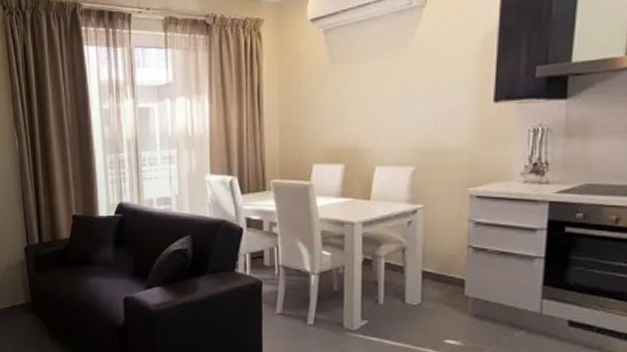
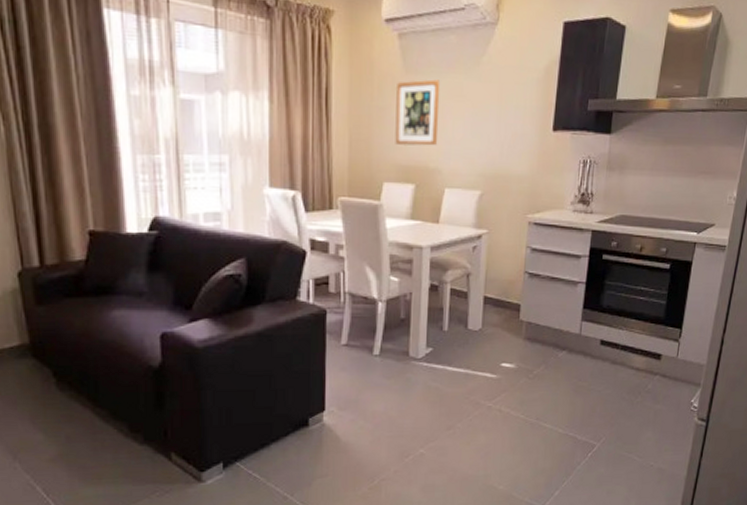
wall art: none [323,66,367,129] -> present [395,79,441,146]

